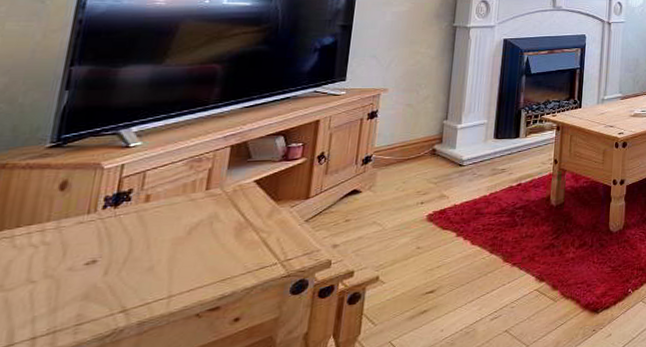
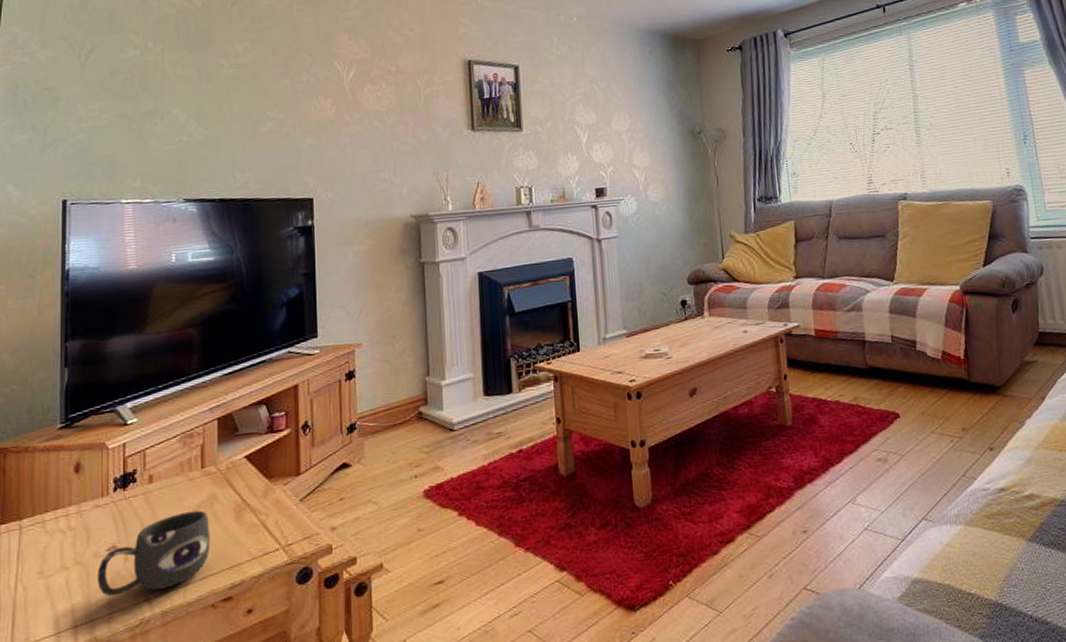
mug: none [67,228,207,308] -> present [97,510,211,597]

